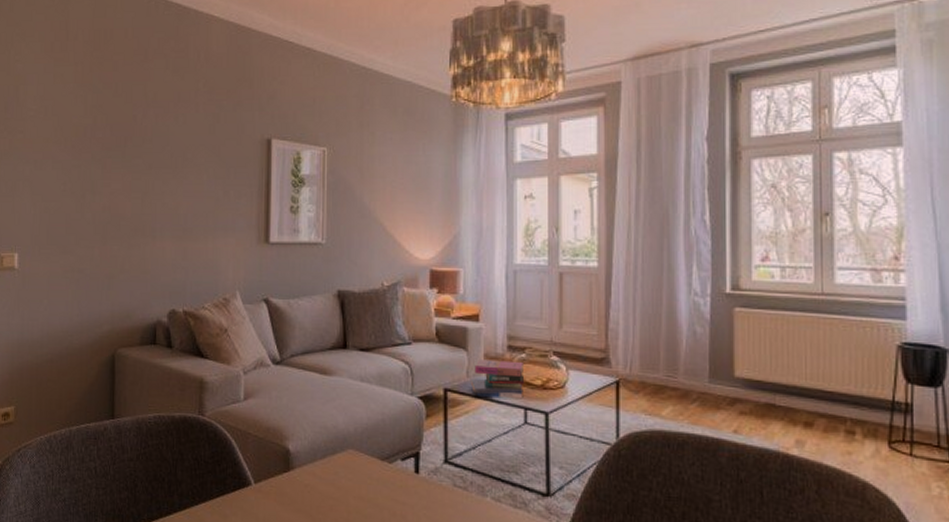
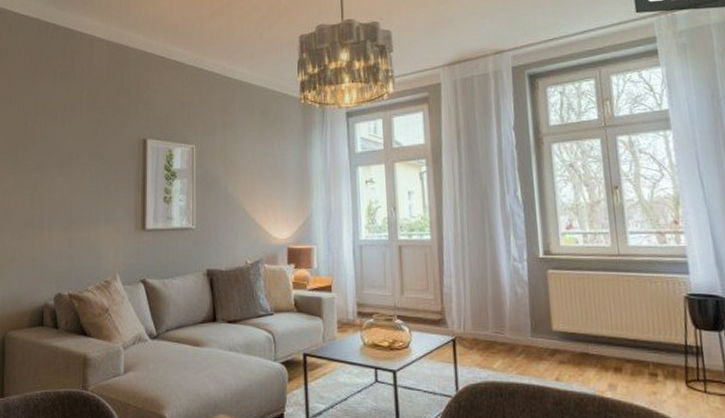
books: present [470,360,525,399] -> none [326,325,374,360]

